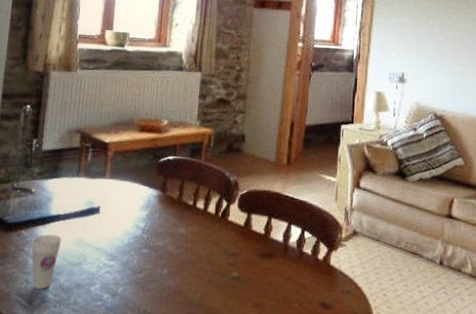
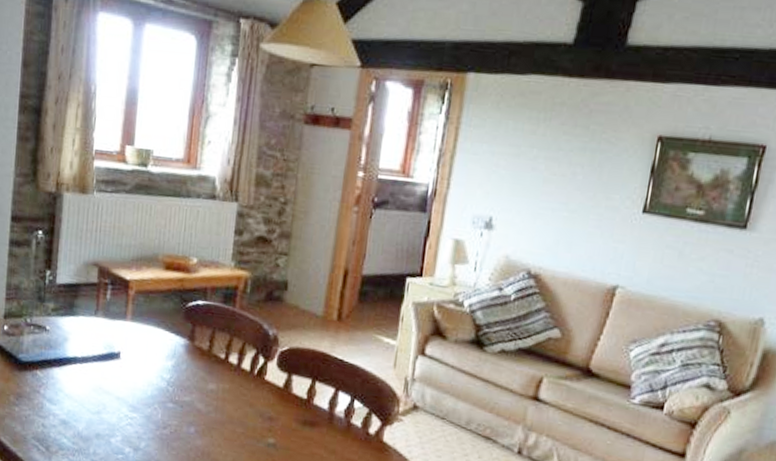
cup: present [31,234,62,290] -> none [47,377,80,436]

